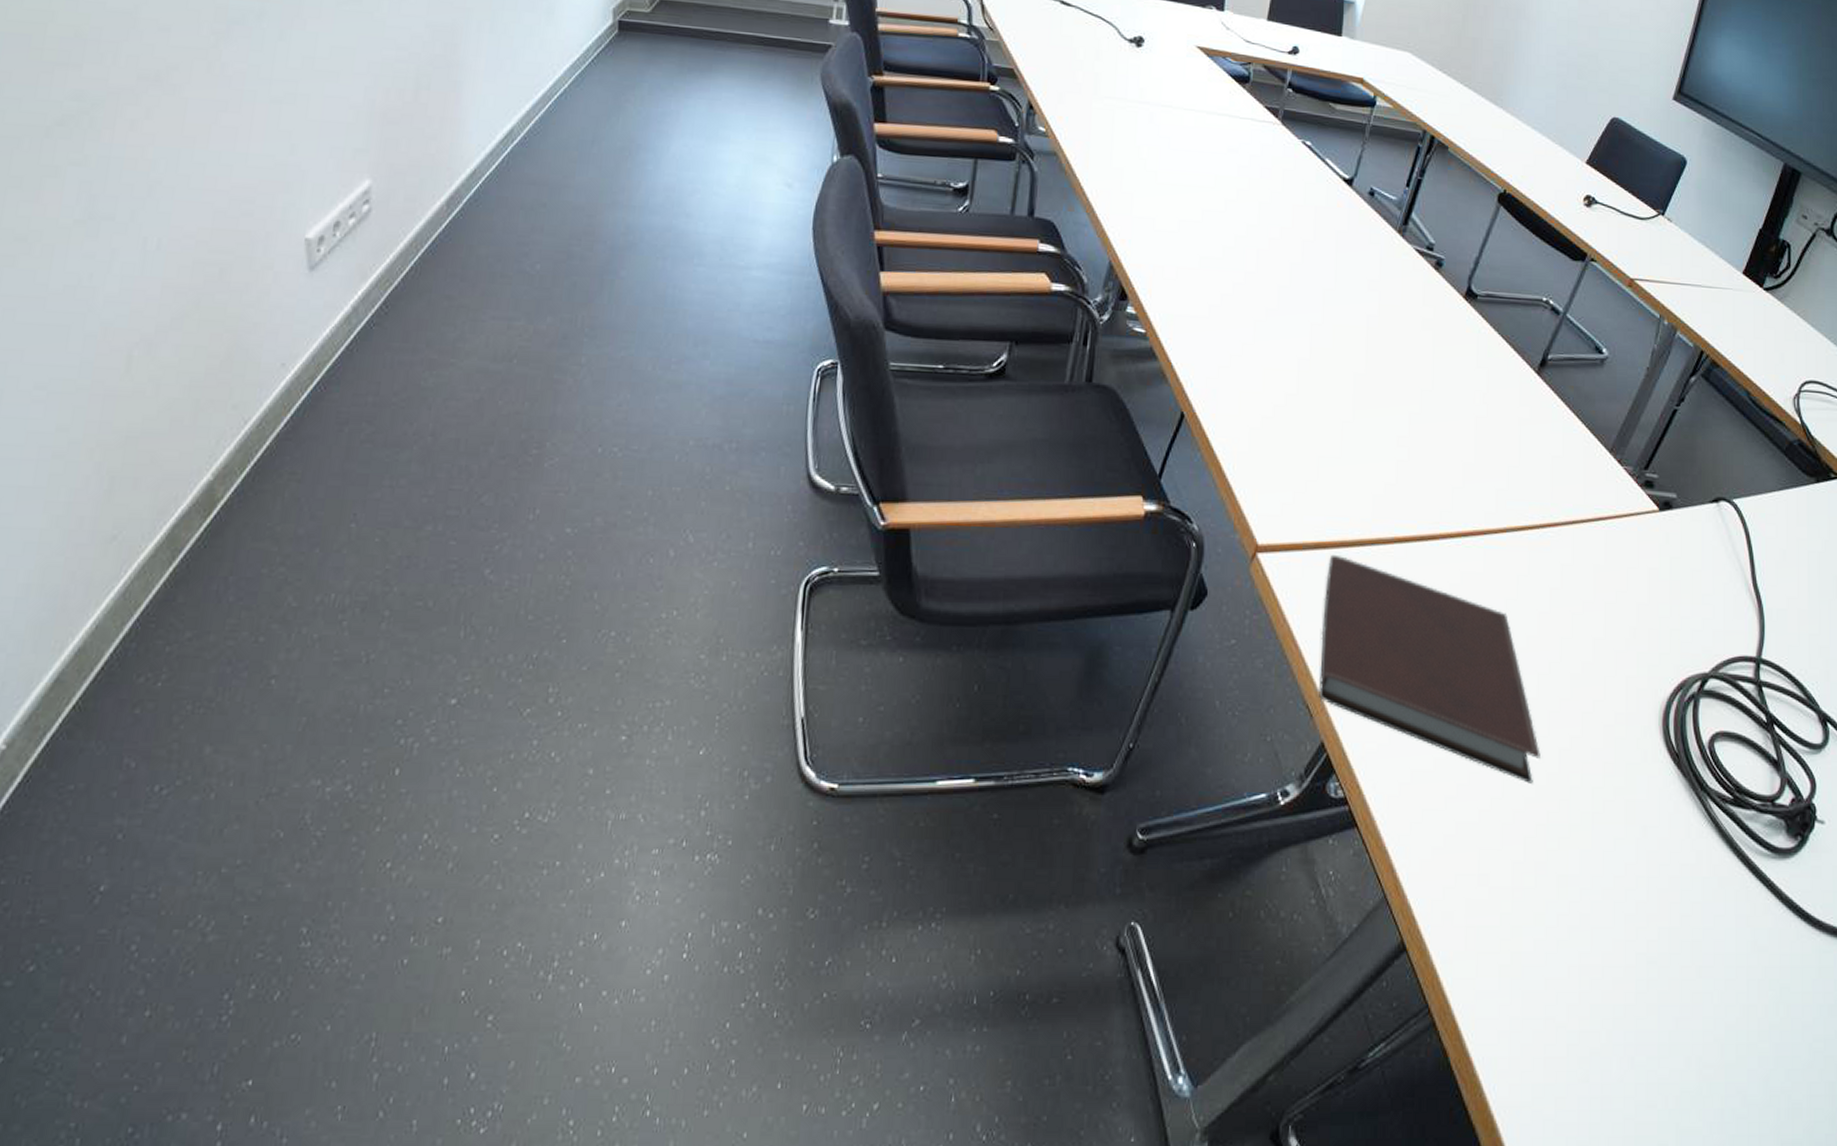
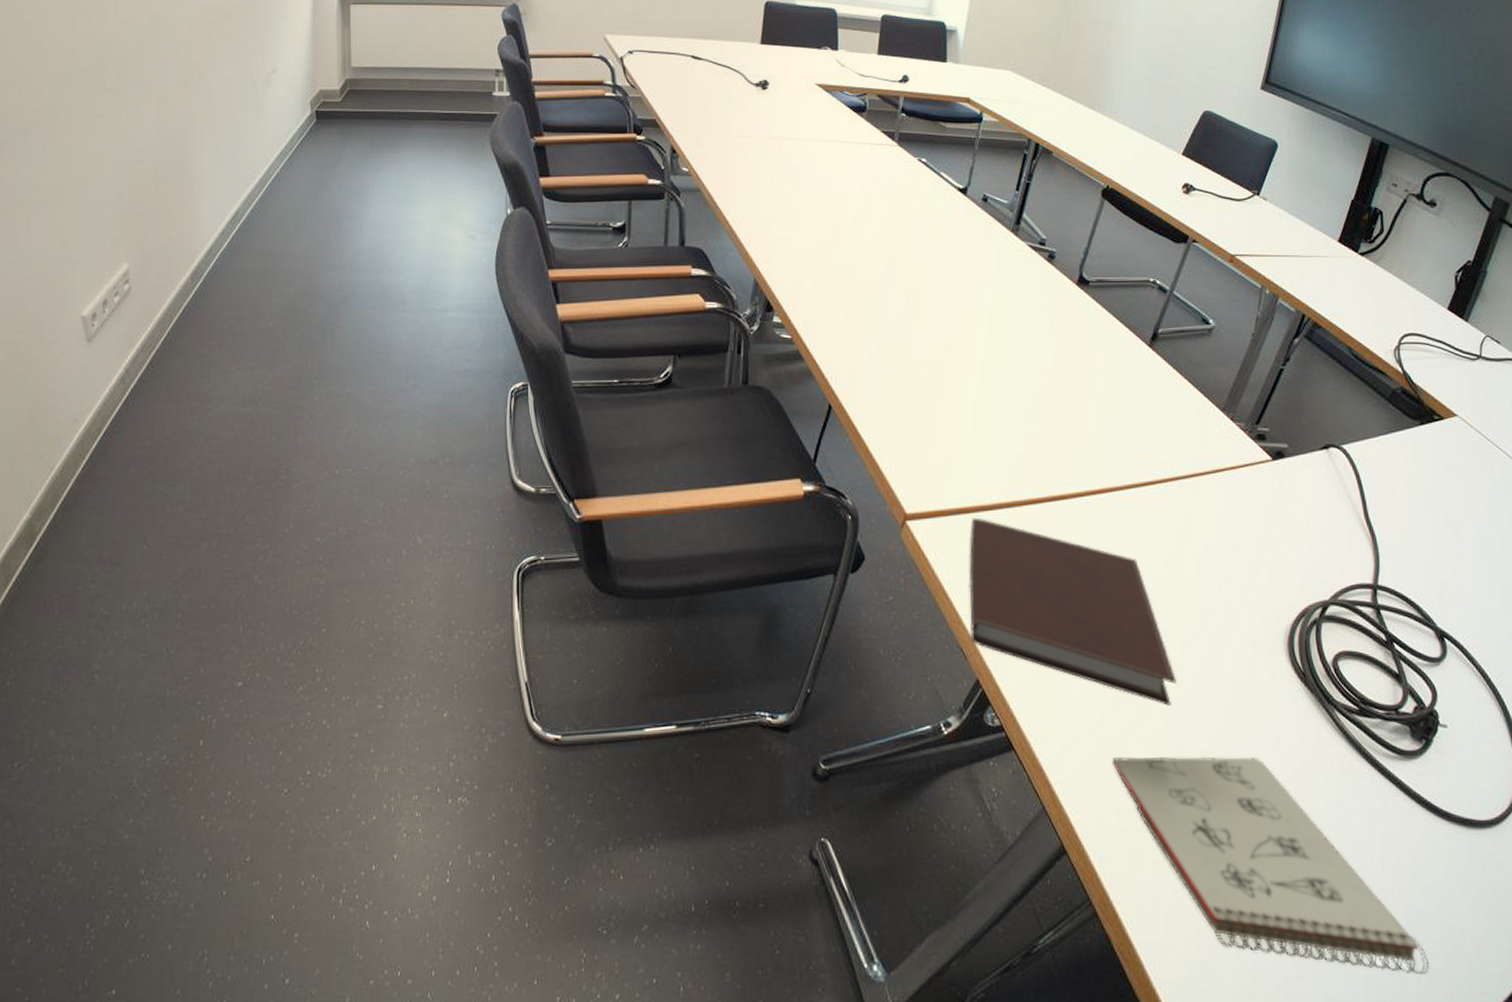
notepad: none [1464,840,1790,1108] -> present [1112,756,1429,976]

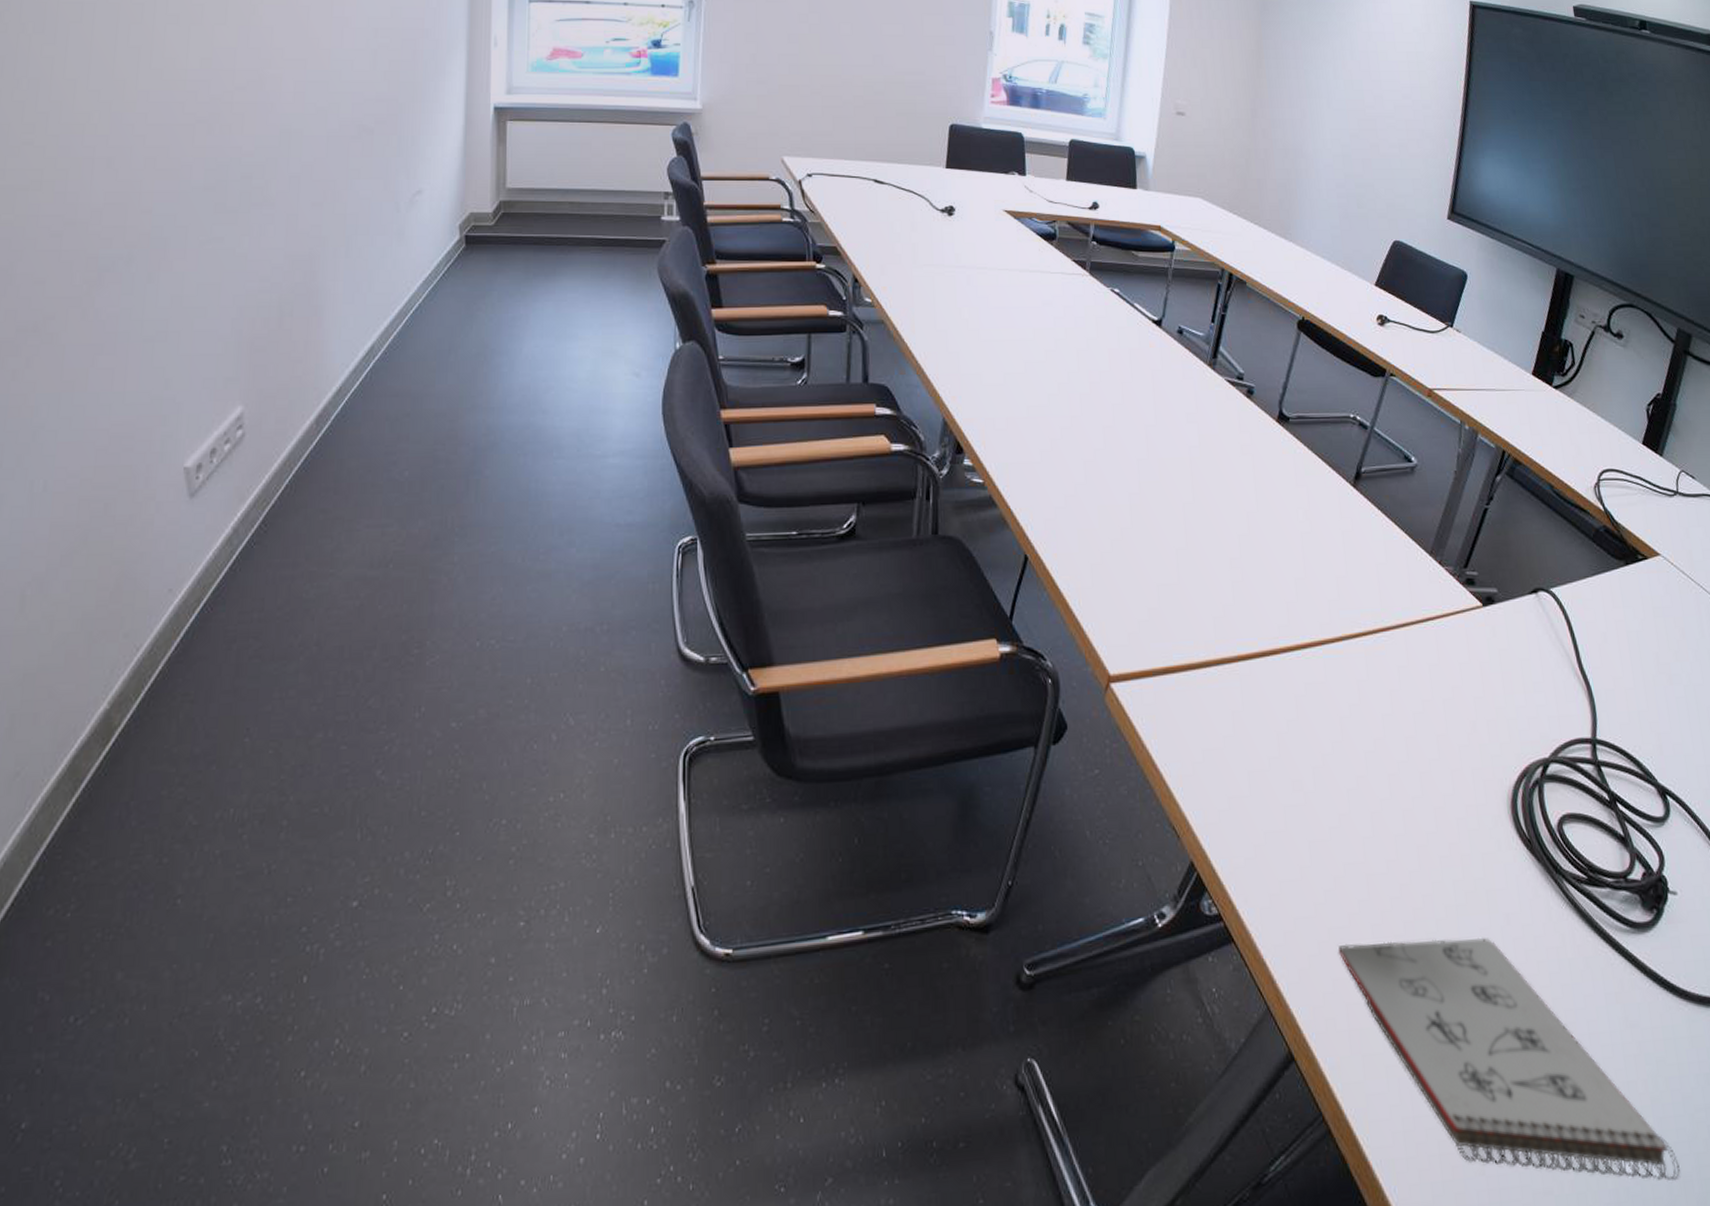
notebook: present [969,517,1177,707] -> none [1178,677,1401,884]

